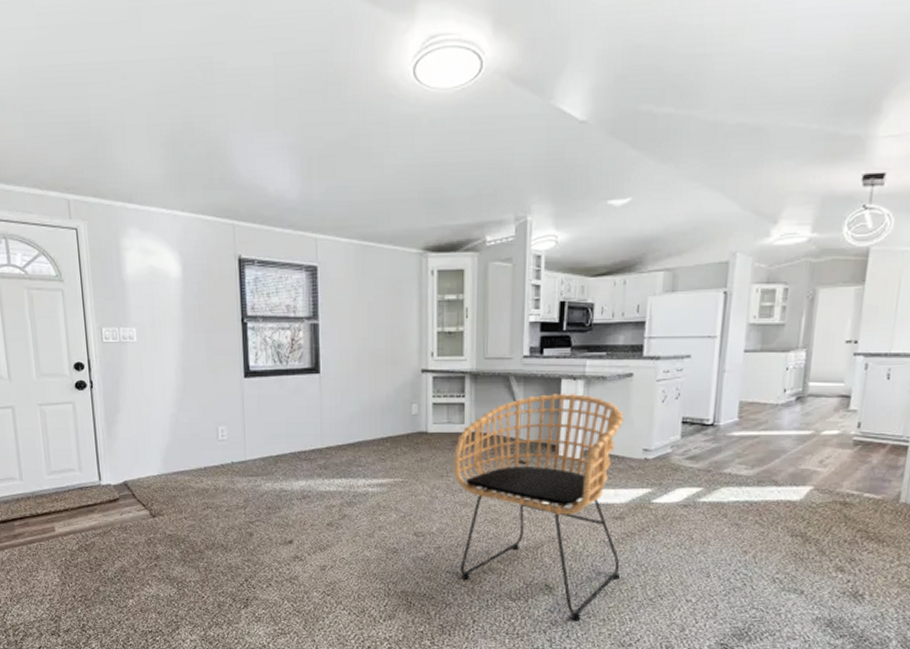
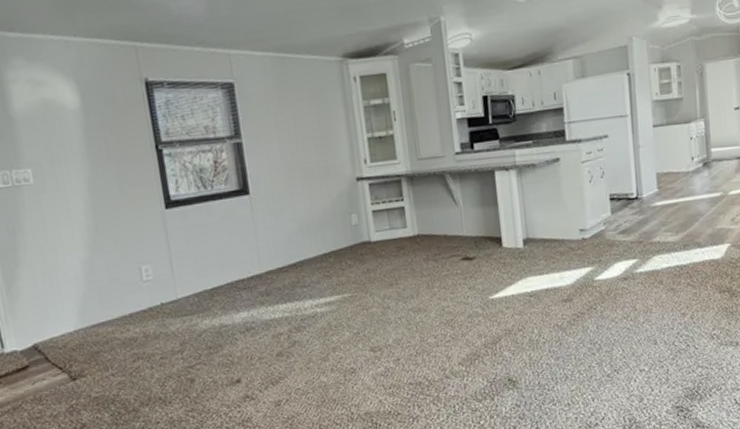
chair: present [454,392,625,621] -> none [400,183,578,411]

